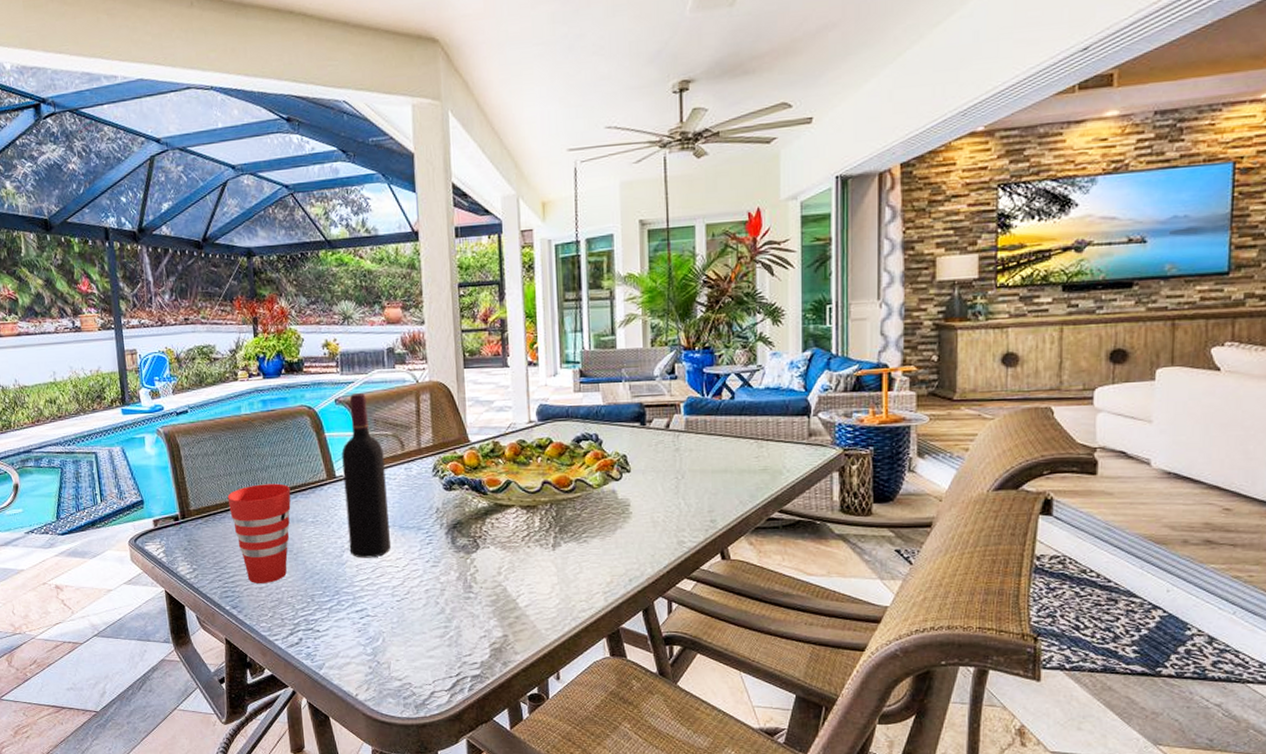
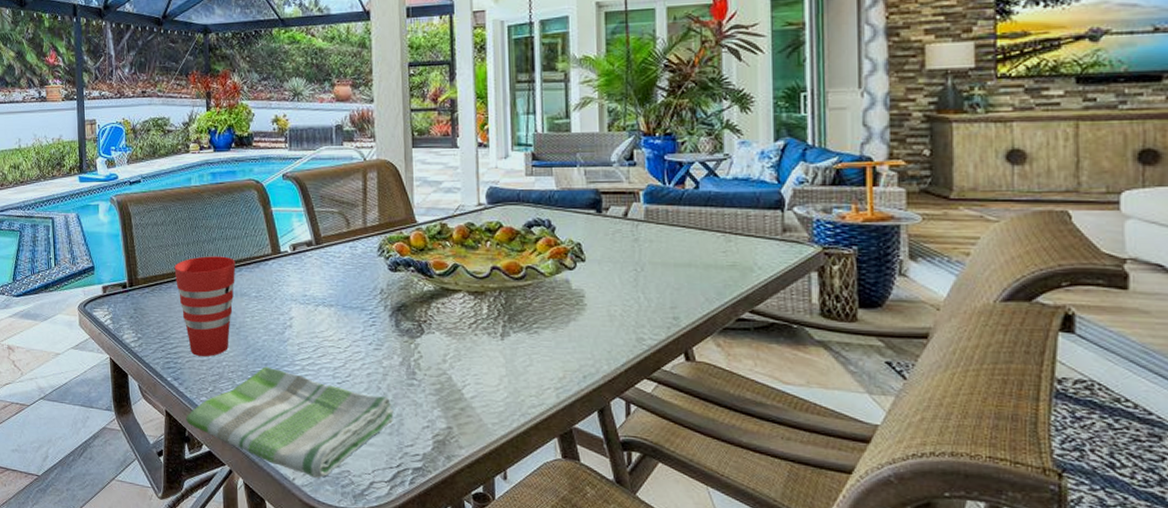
dish towel: none [246,589,452,693] -> present [186,366,394,479]
wine bottle: present [341,393,392,558] -> none [287,169,334,337]

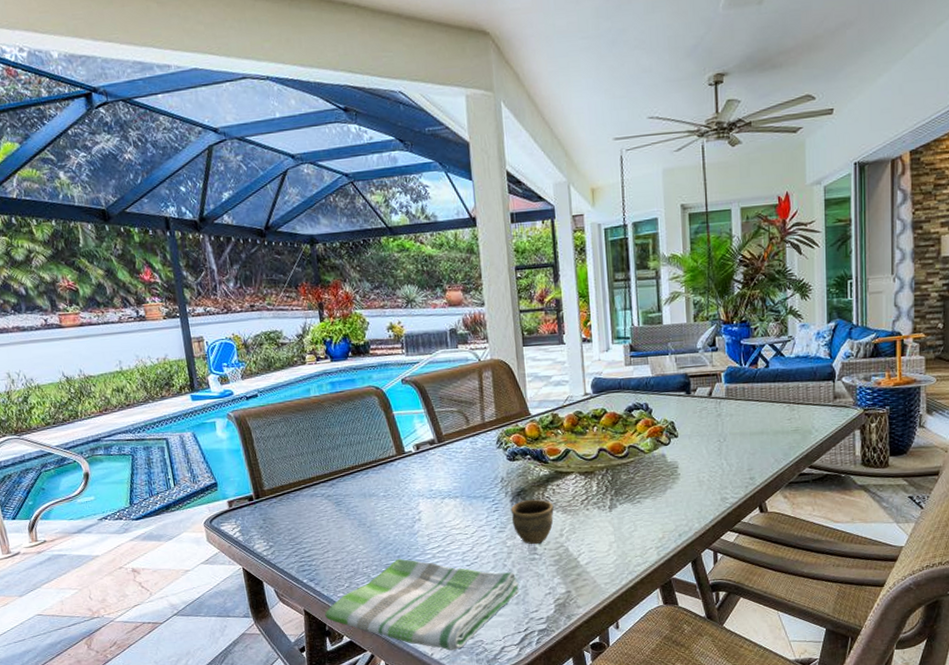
cup: present [174,256,236,356] -> none [300,461,363,557]
cup: none [389,317,437,369] -> present [510,499,554,545]

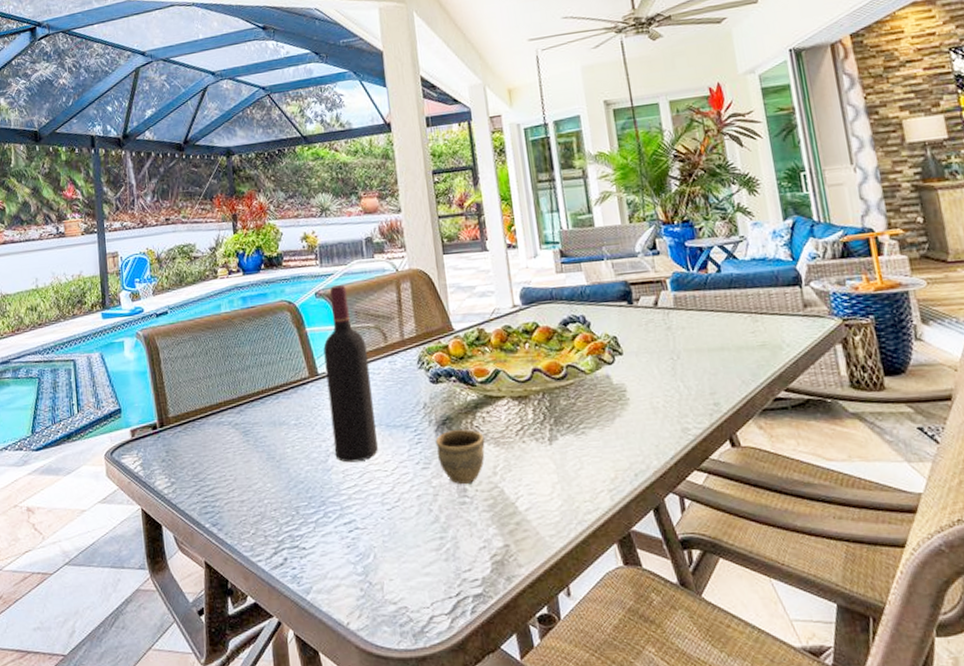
dish towel: present [325,558,520,651] -> none [227,499,449,620]
wine bottle: none [409,373,460,528] -> present [323,285,379,463]

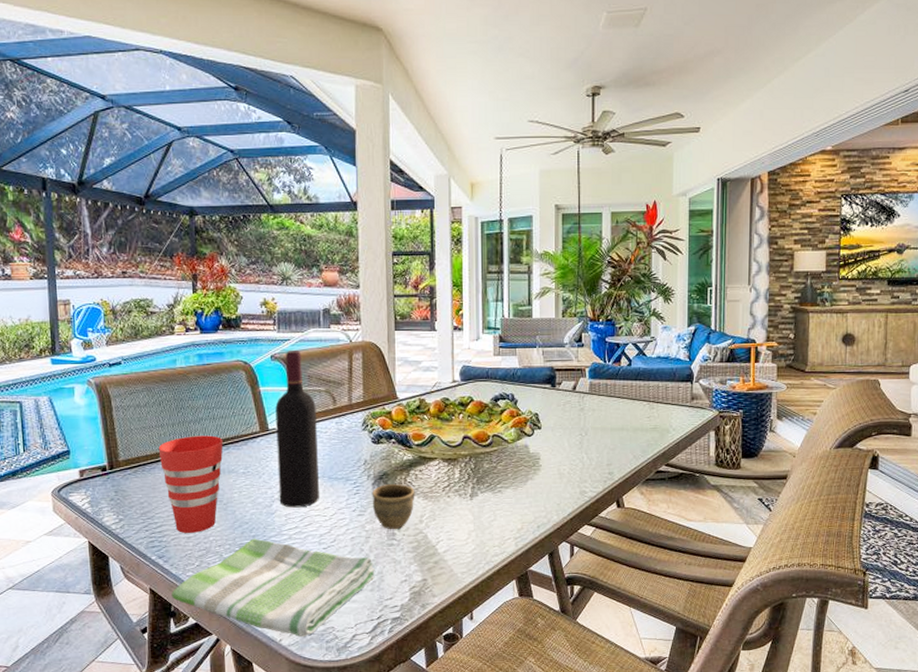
cup: none [207,384,273,496] -> present [158,435,223,533]
dish towel: none [227,499,449,620] -> present [171,538,375,637]

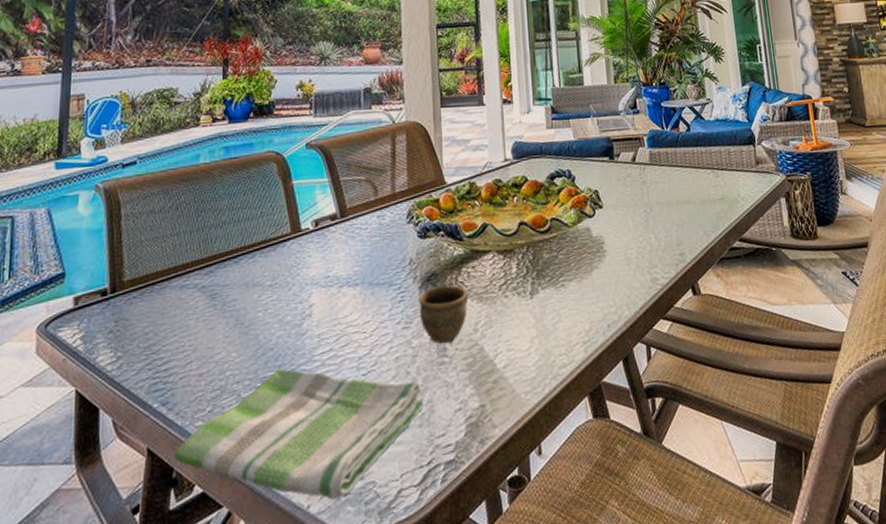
cup: present [158,435,223,533] -> none [171,241,248,369]
wine bottle: present [275,351,320,508] -> none [309,136,359,326]

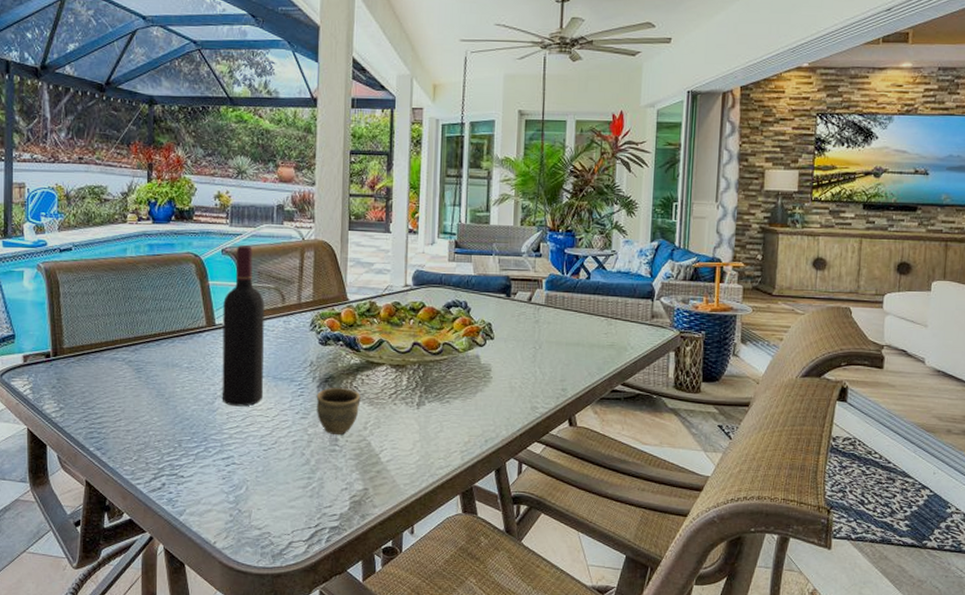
dish towel: present [174,368,424,500] -> none [107,435,315,541]
wine bottle: none [309,136,359,326] -> present [222,245,264,407]

